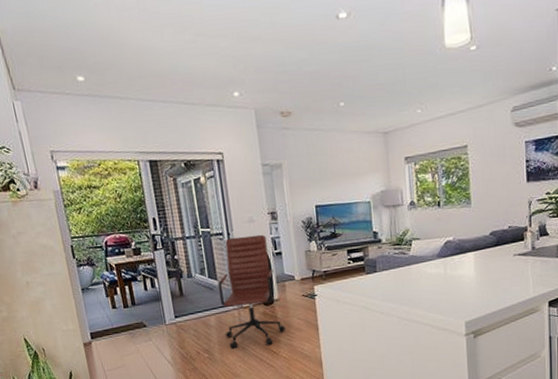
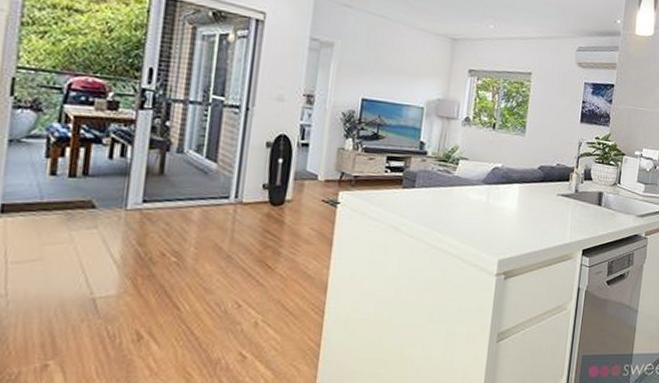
chair: present [218,234,285,349] -> none [208,114,295,257]

